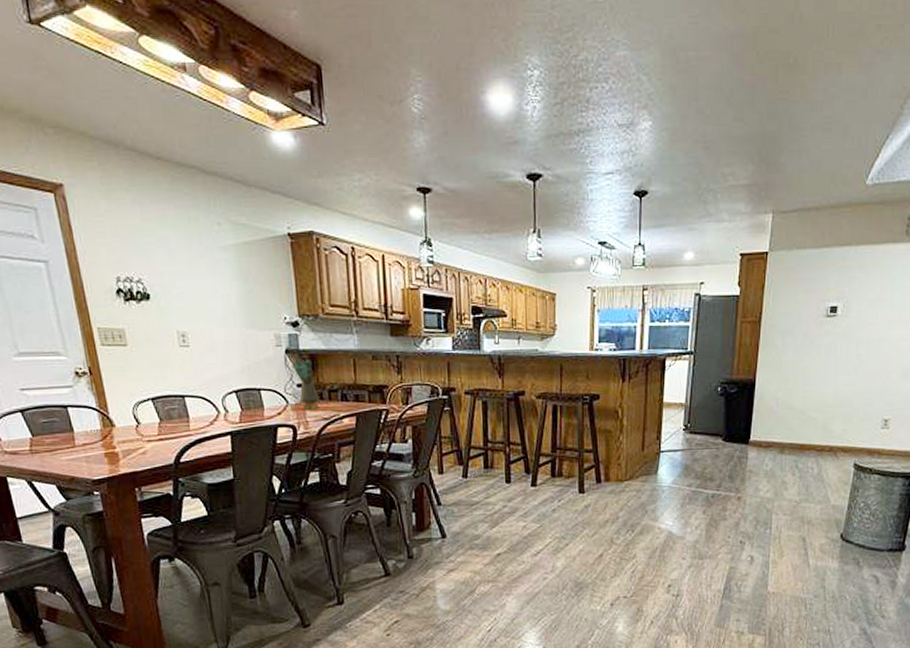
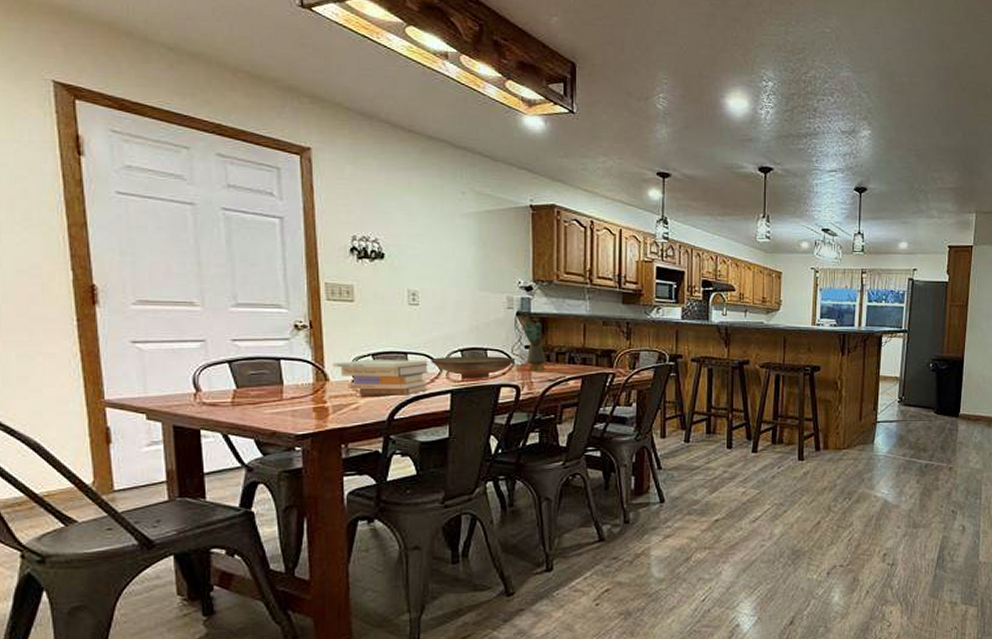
books: none [116,402,207,440] -> present [333,360,428,396]
decorative bowl: none [208,396,290,420] -> present [431,356,516,379]

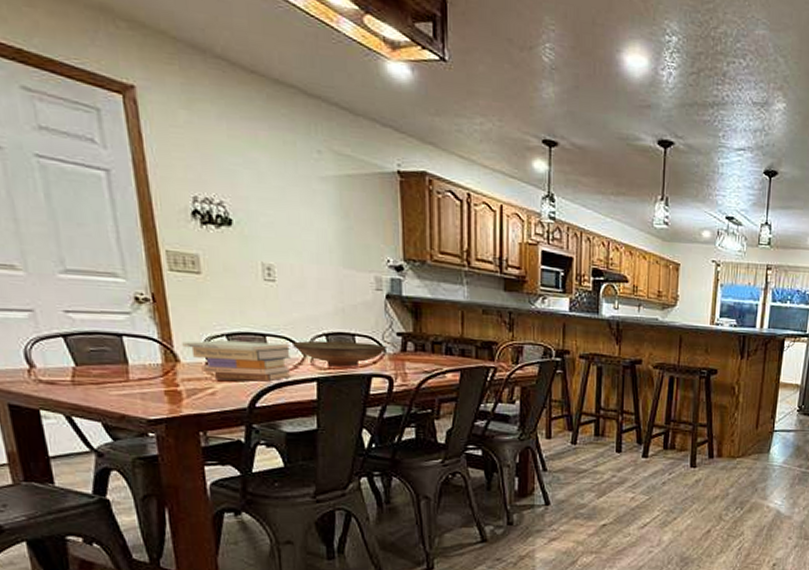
vase: present [522,320,547,371] -> none [392,304,422,362]

